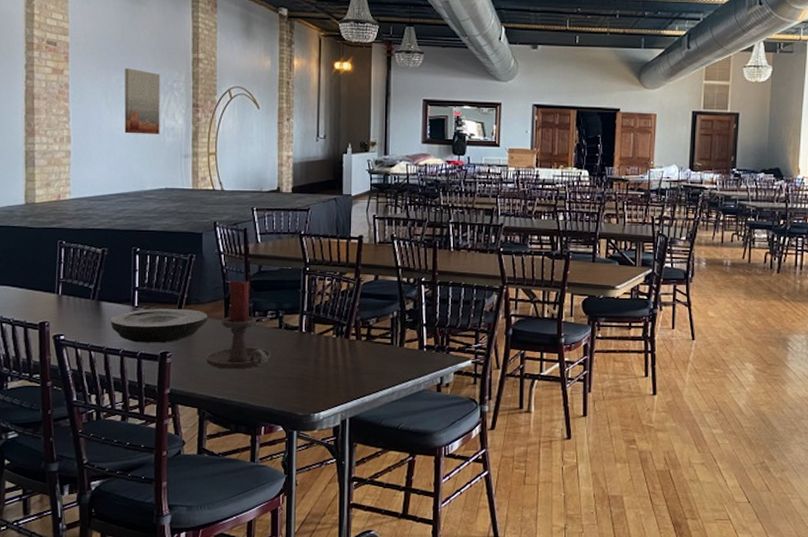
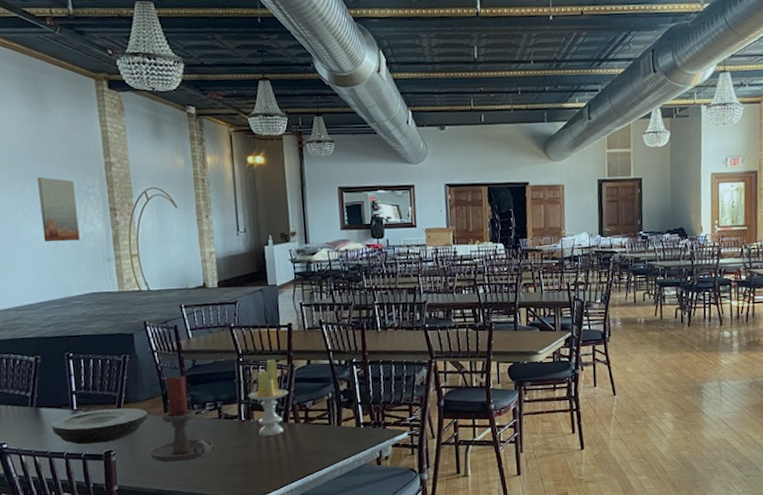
candle: none [311,271,352,351] -> present [248,359,288,436]

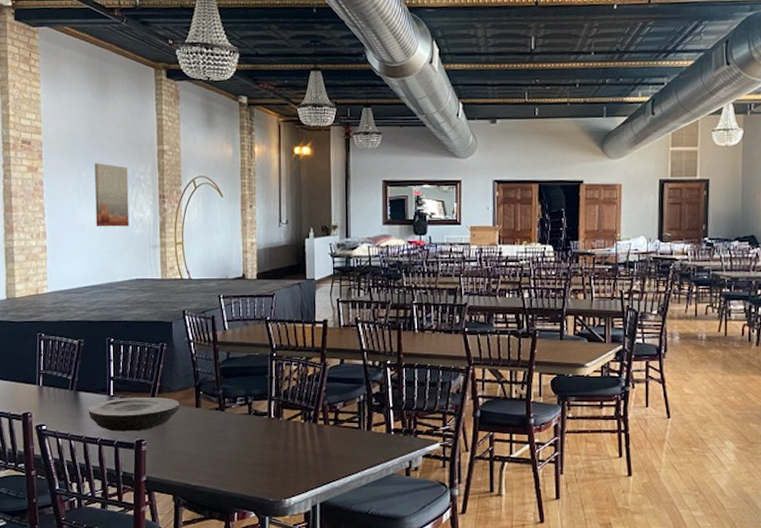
candle holder: present [149,375,214,462] -> none [178,367,242,456]
candle: present [248,359,288,436] -> none [279,356,319,436]

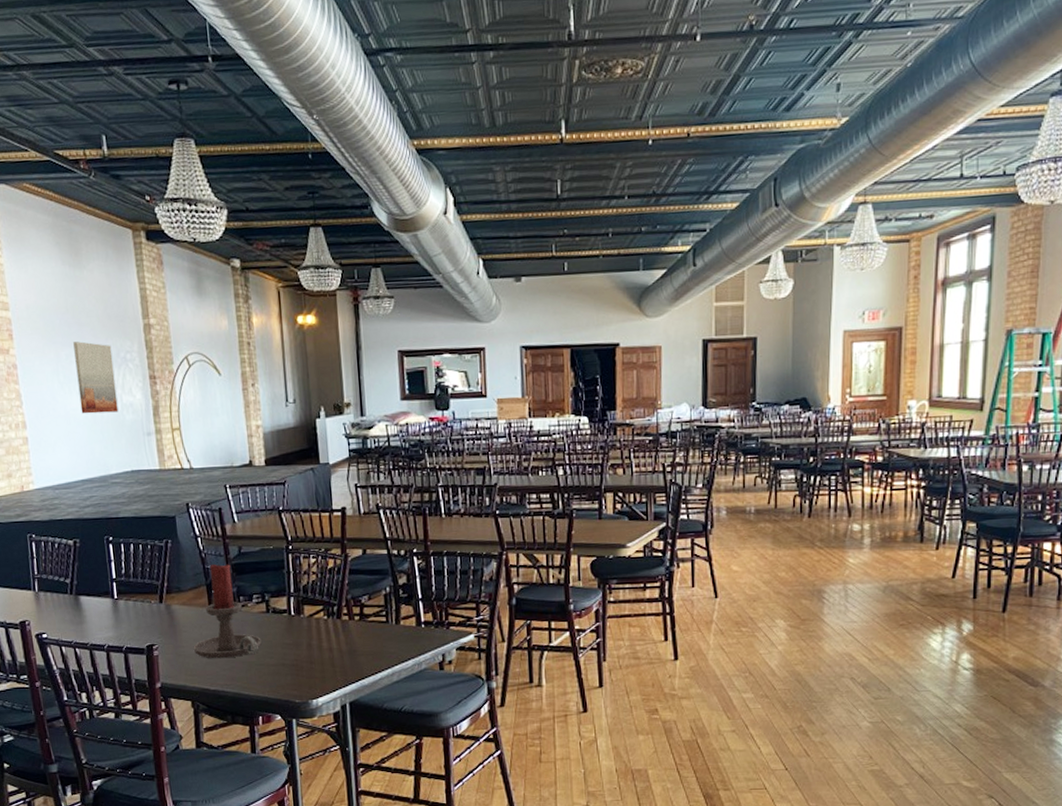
plate: present [88,396,180,432] -> none [91,598,192,637]
candle holder: none [178,367,242,456] -> present [193,563,261,659]

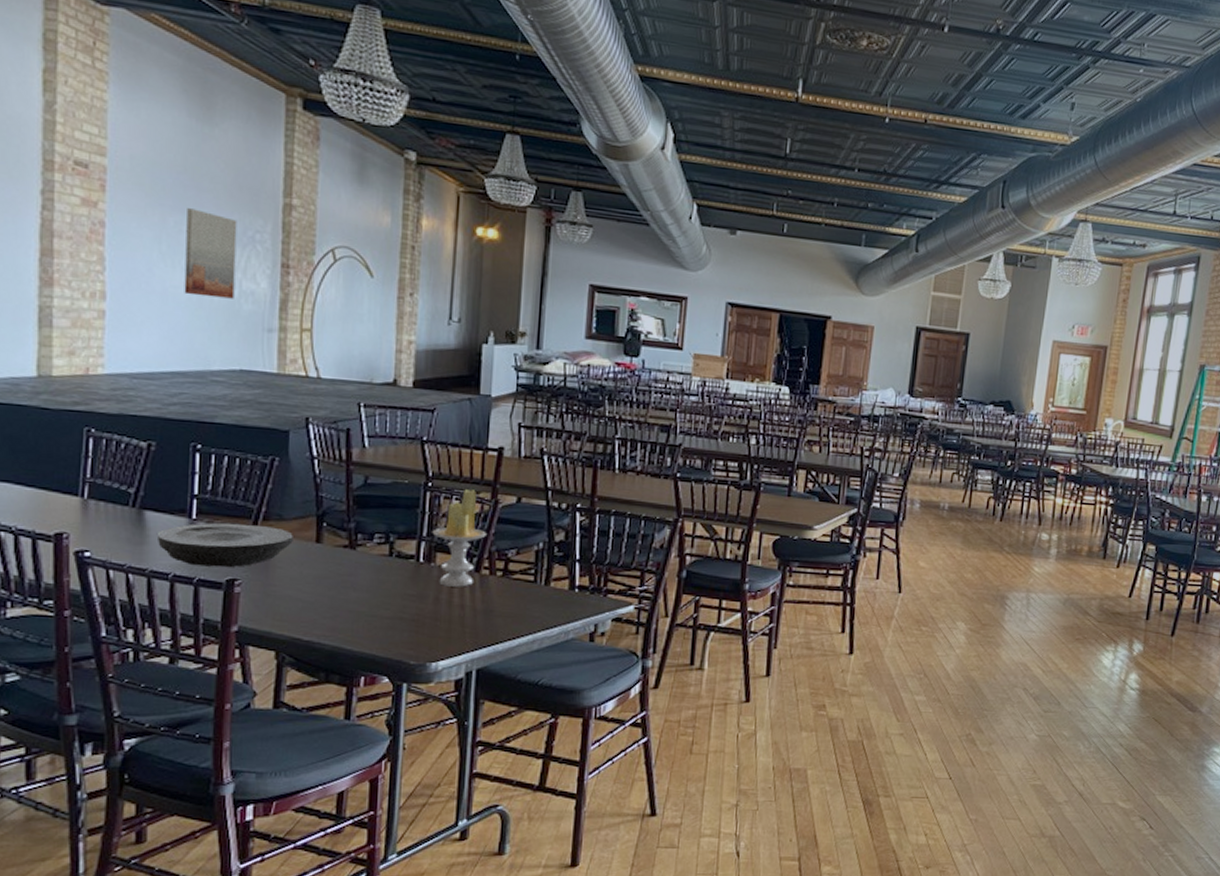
plate: none [91,598,192,637] -> present [156,523,293,568]
candle holder: present [193,563,261,659] -> none [288,492,377,605]
candle: none [298,548,342,634] -> present [432,489,486,587]

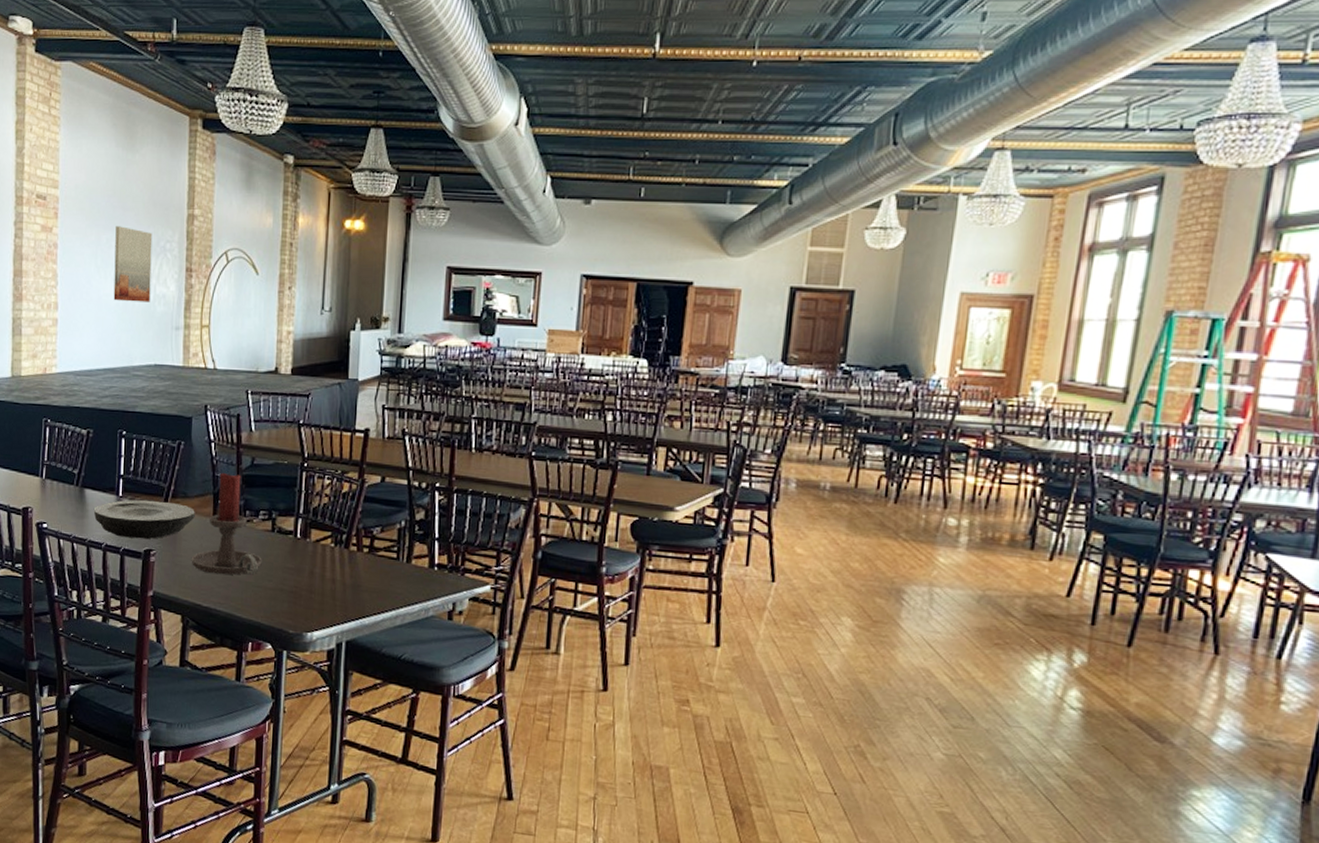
candle holder: none [288,492,377,605] -> present [191,472,262,575]
candle: present [432,489,486,587] -> none [307,469,354,563]

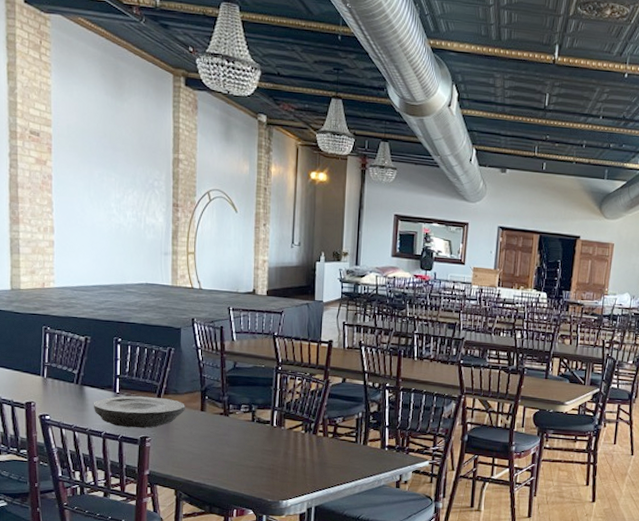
wall art: present [113,226,153,302] -> none [106,164,142,231]
candle holder: present [191,472,262,575] -> none [182,374,244,457]

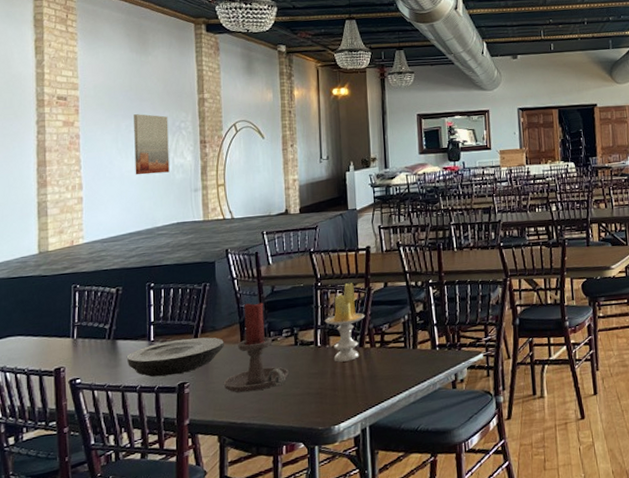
wall art: none [106,164,142,231] -> present [134,114,170,175]
candle holder: none [182,374,244,457] -> present [223,302,289,393]
candle: none [282,372,321,445] -> present [324,283,365,362]

